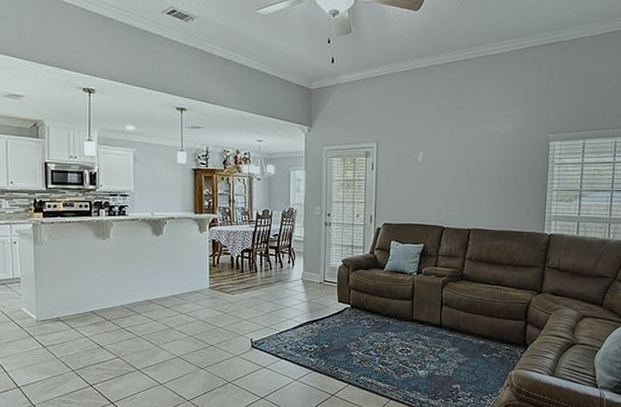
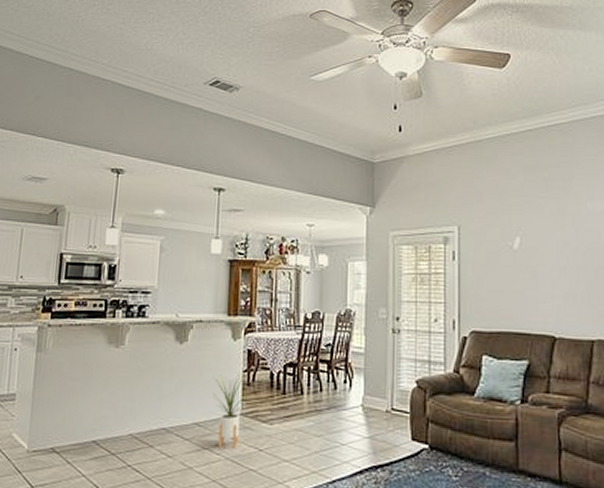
house plant: none [185,257,214,312] -> present [213,372,248,448]

